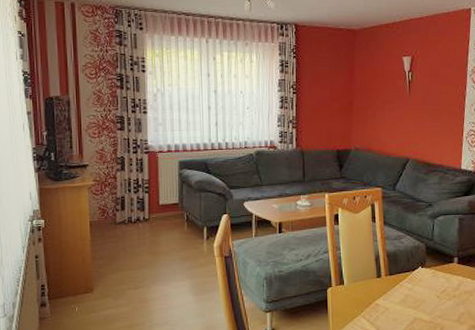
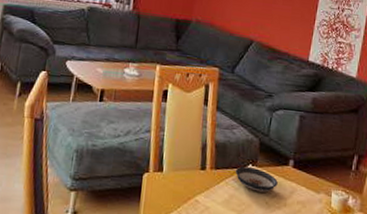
saucer: none [407,269,446,289] -> present [235,166,278,193]

